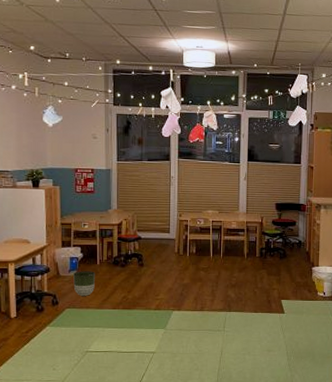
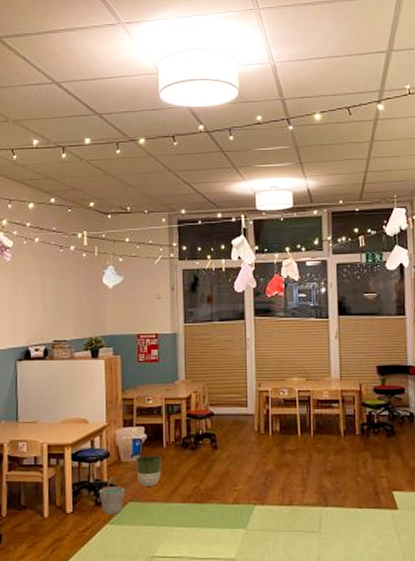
bucket: none [39,288,64,319] -> present [98,477,125,515]

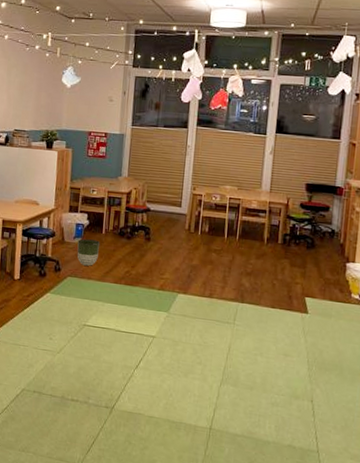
bucket: present [98,477,125,515] -> none [43,253,66,286]

